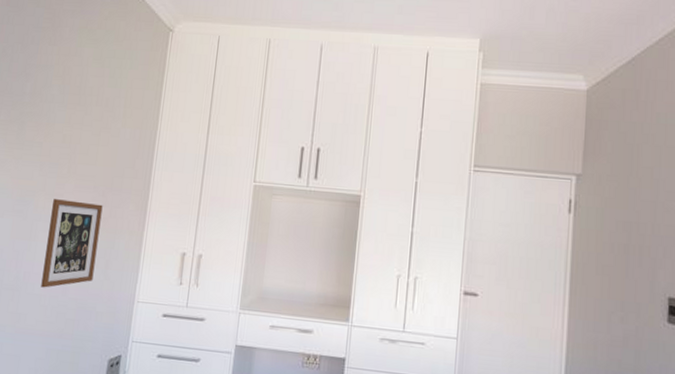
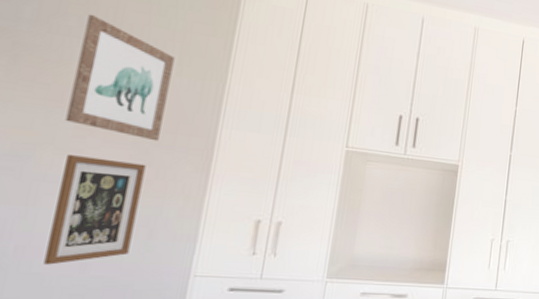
wall art: none [52,83,121,185] -> present [65,13,175,142]

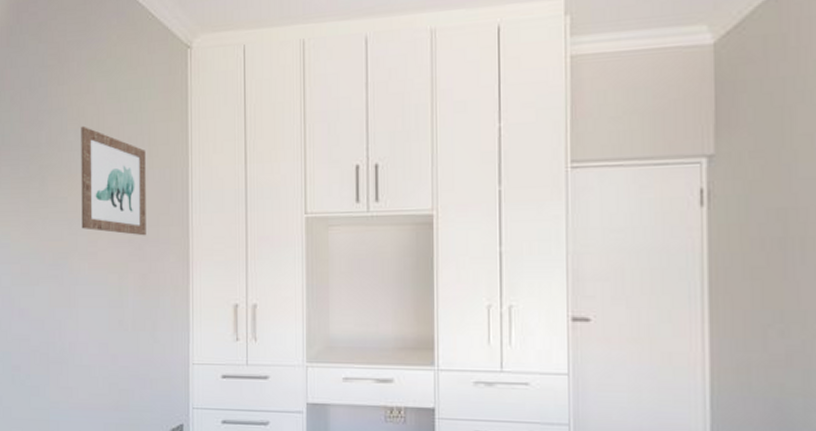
picture frame: present [43,155,146,265] -> none [88,258,142,358]

